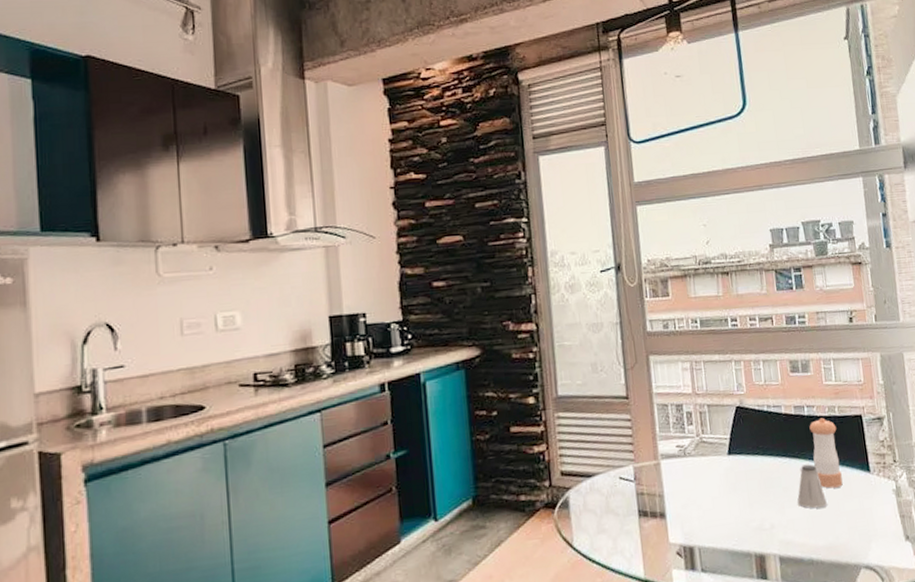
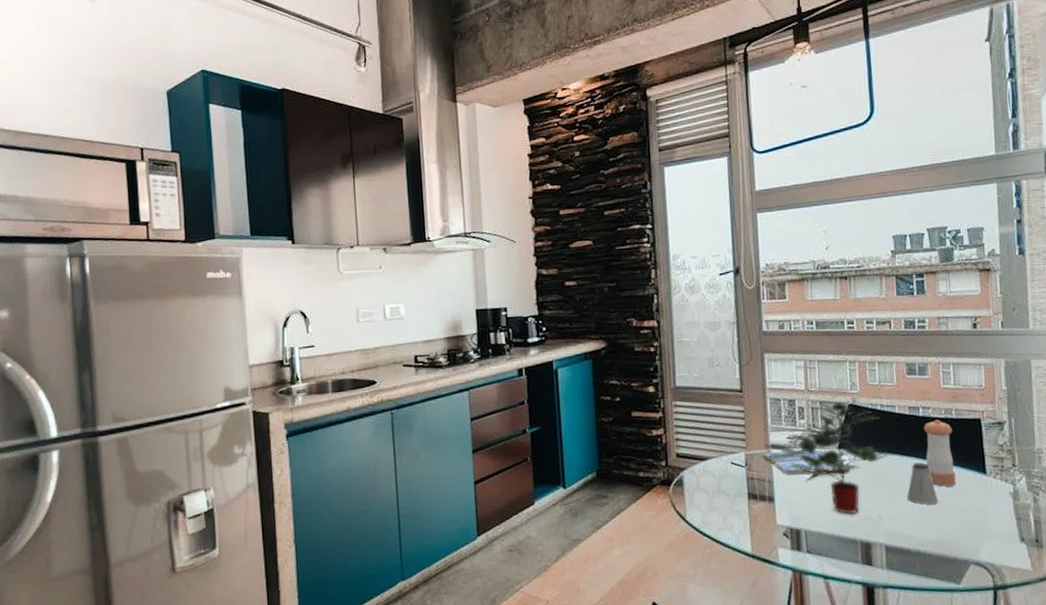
drink coaster: none [651,456,741,487] -> present [762,449,851,474]
potted plant: none [654,403,781,527] -> present [765,401,892,515]

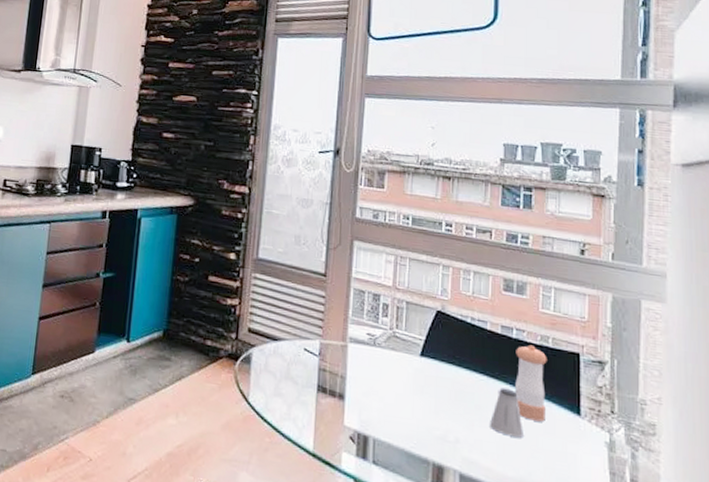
drink coaster: present [762,449,851,474] -> none [338,345,431,382]
potted plant: present [765,401,892,515] -> none [342,301,478,432]

